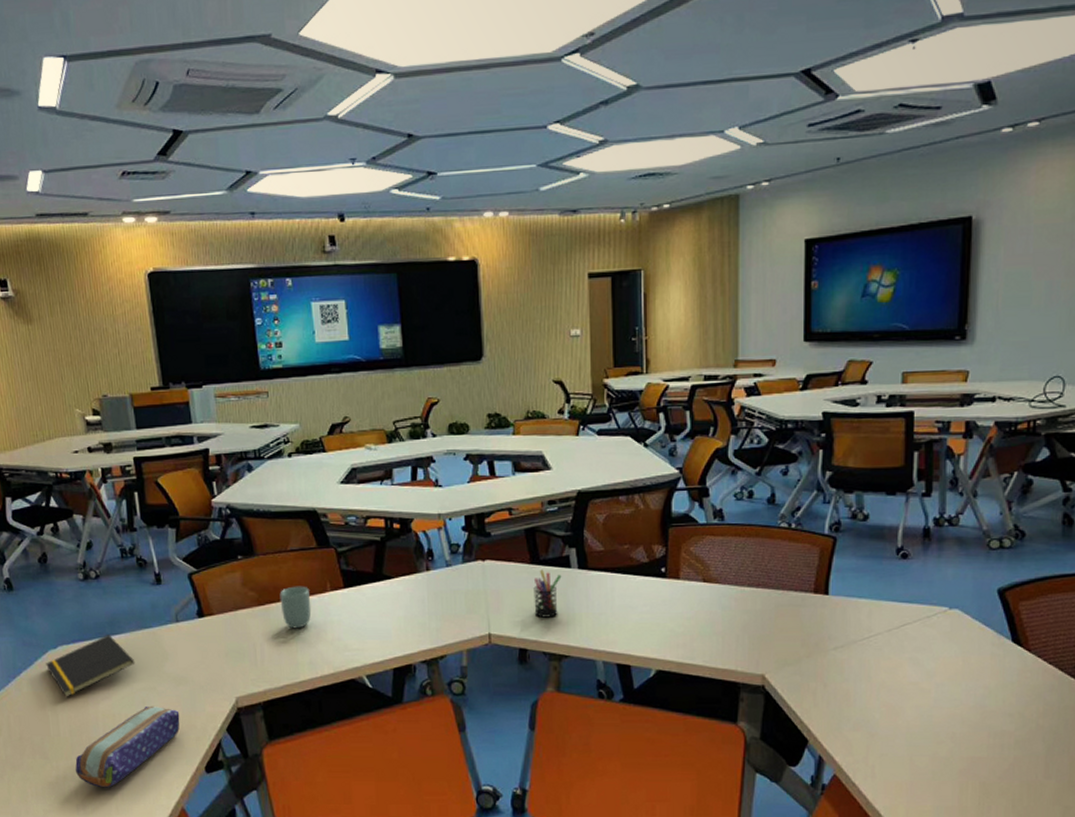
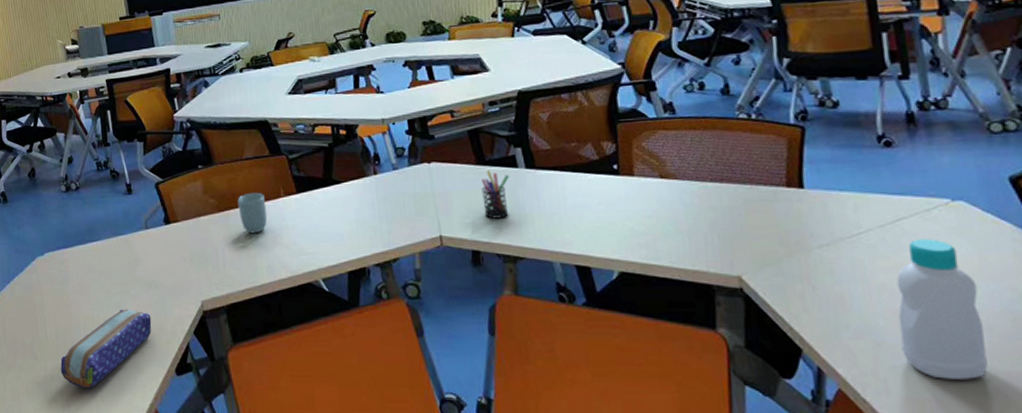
notepad: present [46,635,135,697] -> none [35,242,111,301]
bottle: none [890,642,958,764] -> present [896,238,988,380]

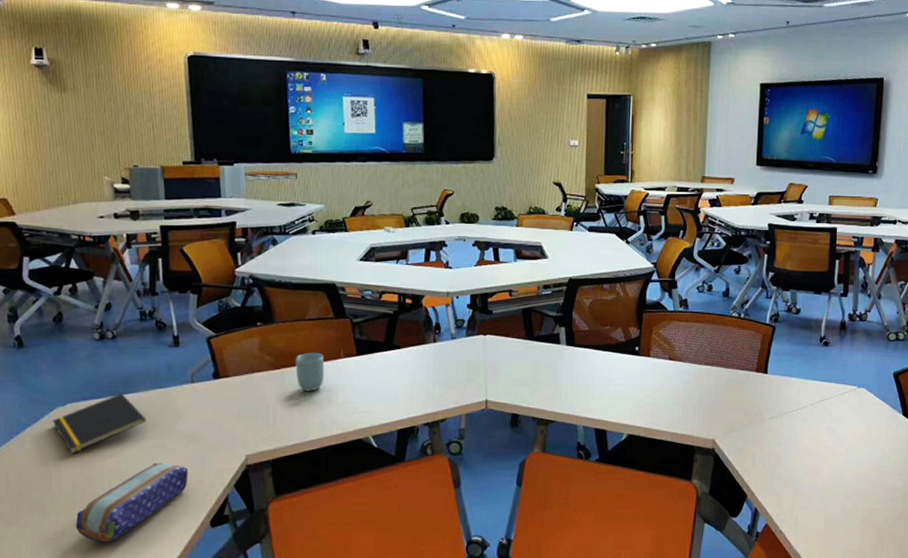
notepad: none [35,242,111,301] -> present [53,393,147,454]
pen holder: present [481,170,510,219] -> none [526,345,552,387]
bottle: present [896,238,988,380] -> none [810,414,862,515]

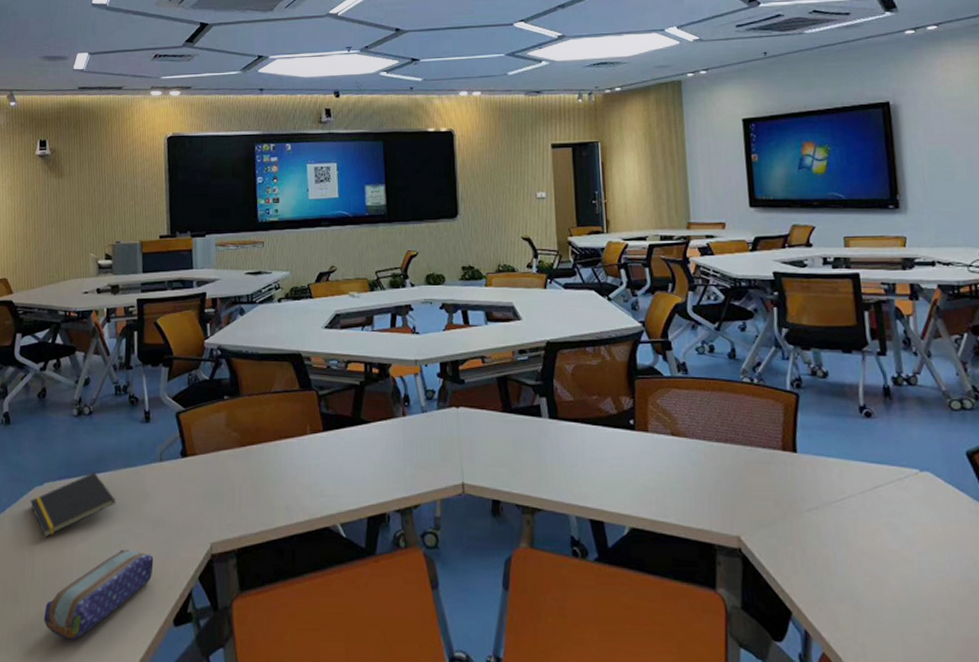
cup: present [295,352,325,392] -> none [261,428,291,472]

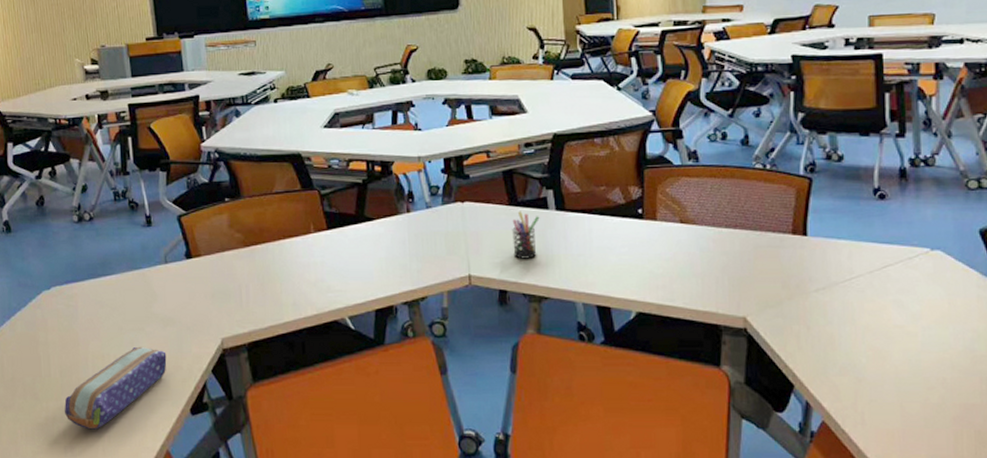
notepad: present [30,472,117,537] -> none [40,276,125,338]
pen holder: none [506,418,533,468] -> present [512,211,540,259]

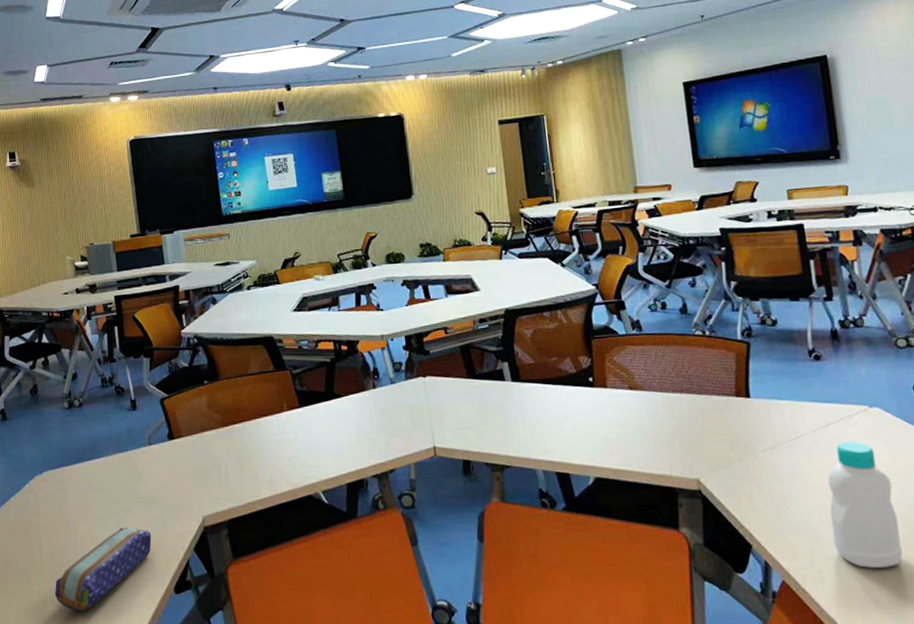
pen holder: present [512,211,540,259] -> none [472,383,497,430]
bottle: none [878,284,948,411] -> present [827,441,903,568]

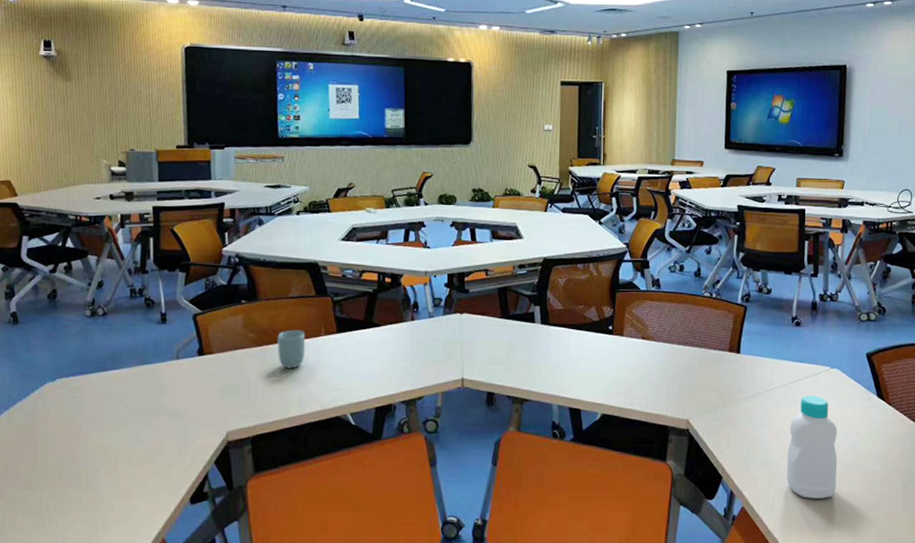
pencil case: present [55,527,152,611] -> none [59,438,170,519]
cup: none [241,406,271,448] -> present [277,330,306,369]

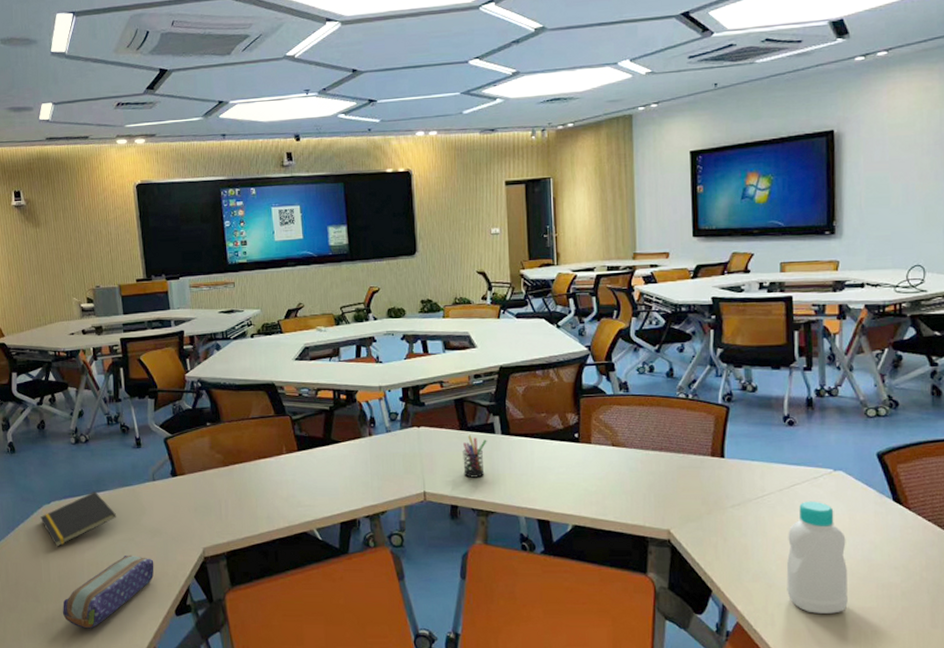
notepad: none [42,369,132,429] -> present [40,492,117,547]
pencil case: none [59,438,170,519] -> present [63,555,154,629]
cup: present [277,330,306,369] -> none [242,449,270,487]
pen holder: none [502,323,527,366] -> present [463,435,487,478]

